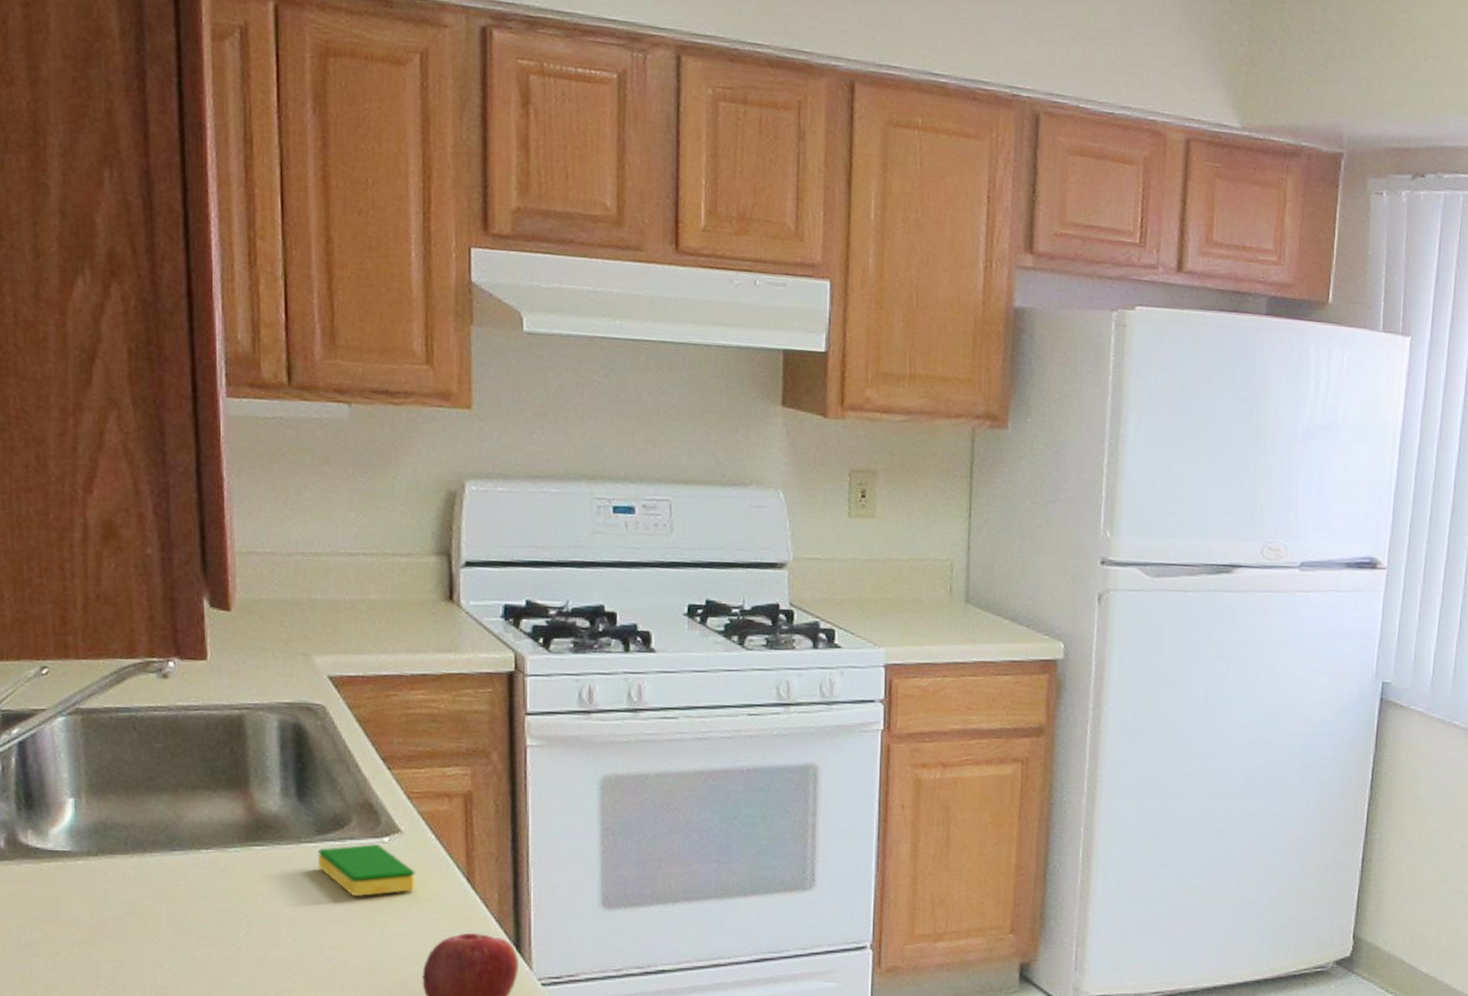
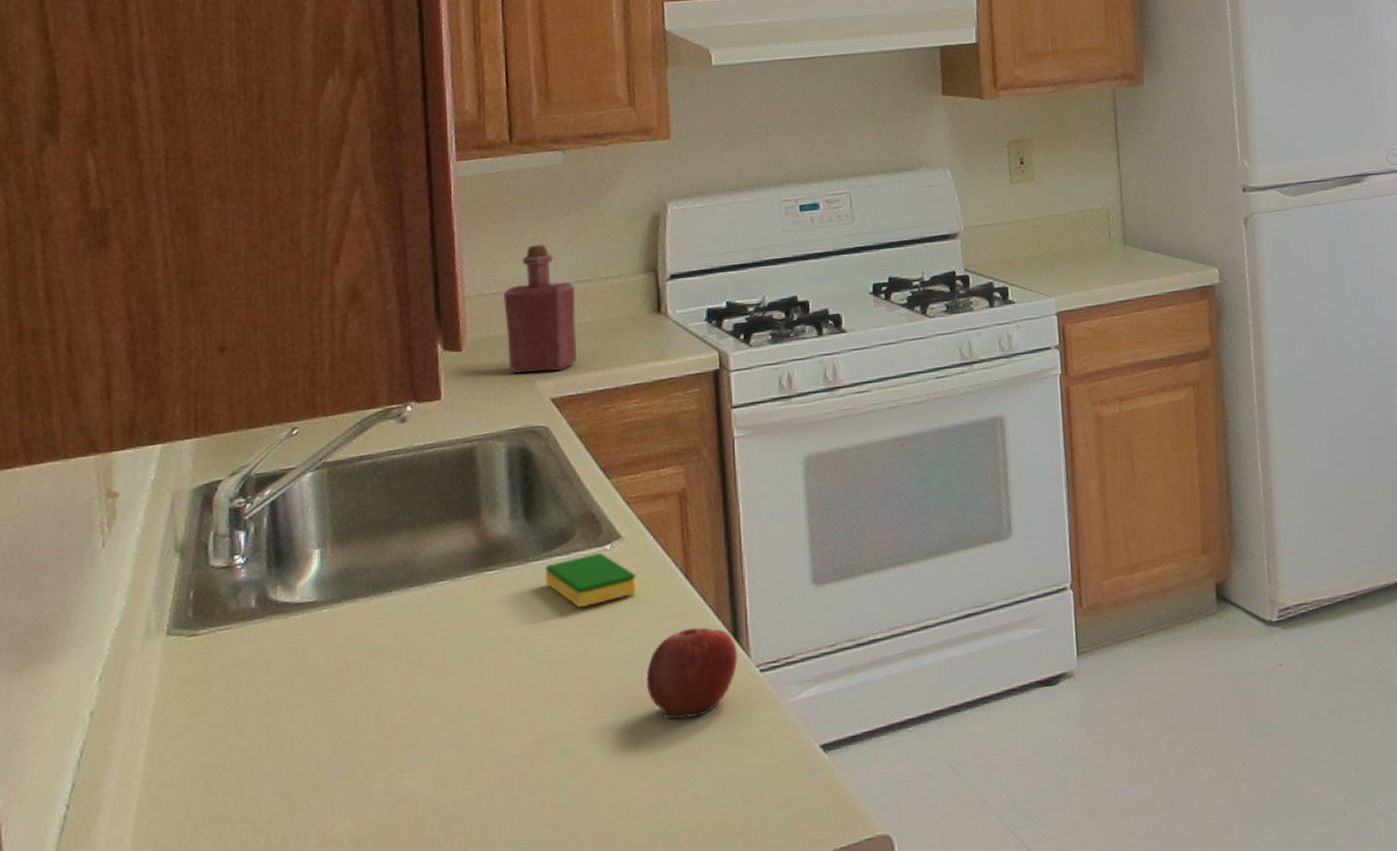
bottle: none [278,505,359,649] -> present [503,244,578,374]

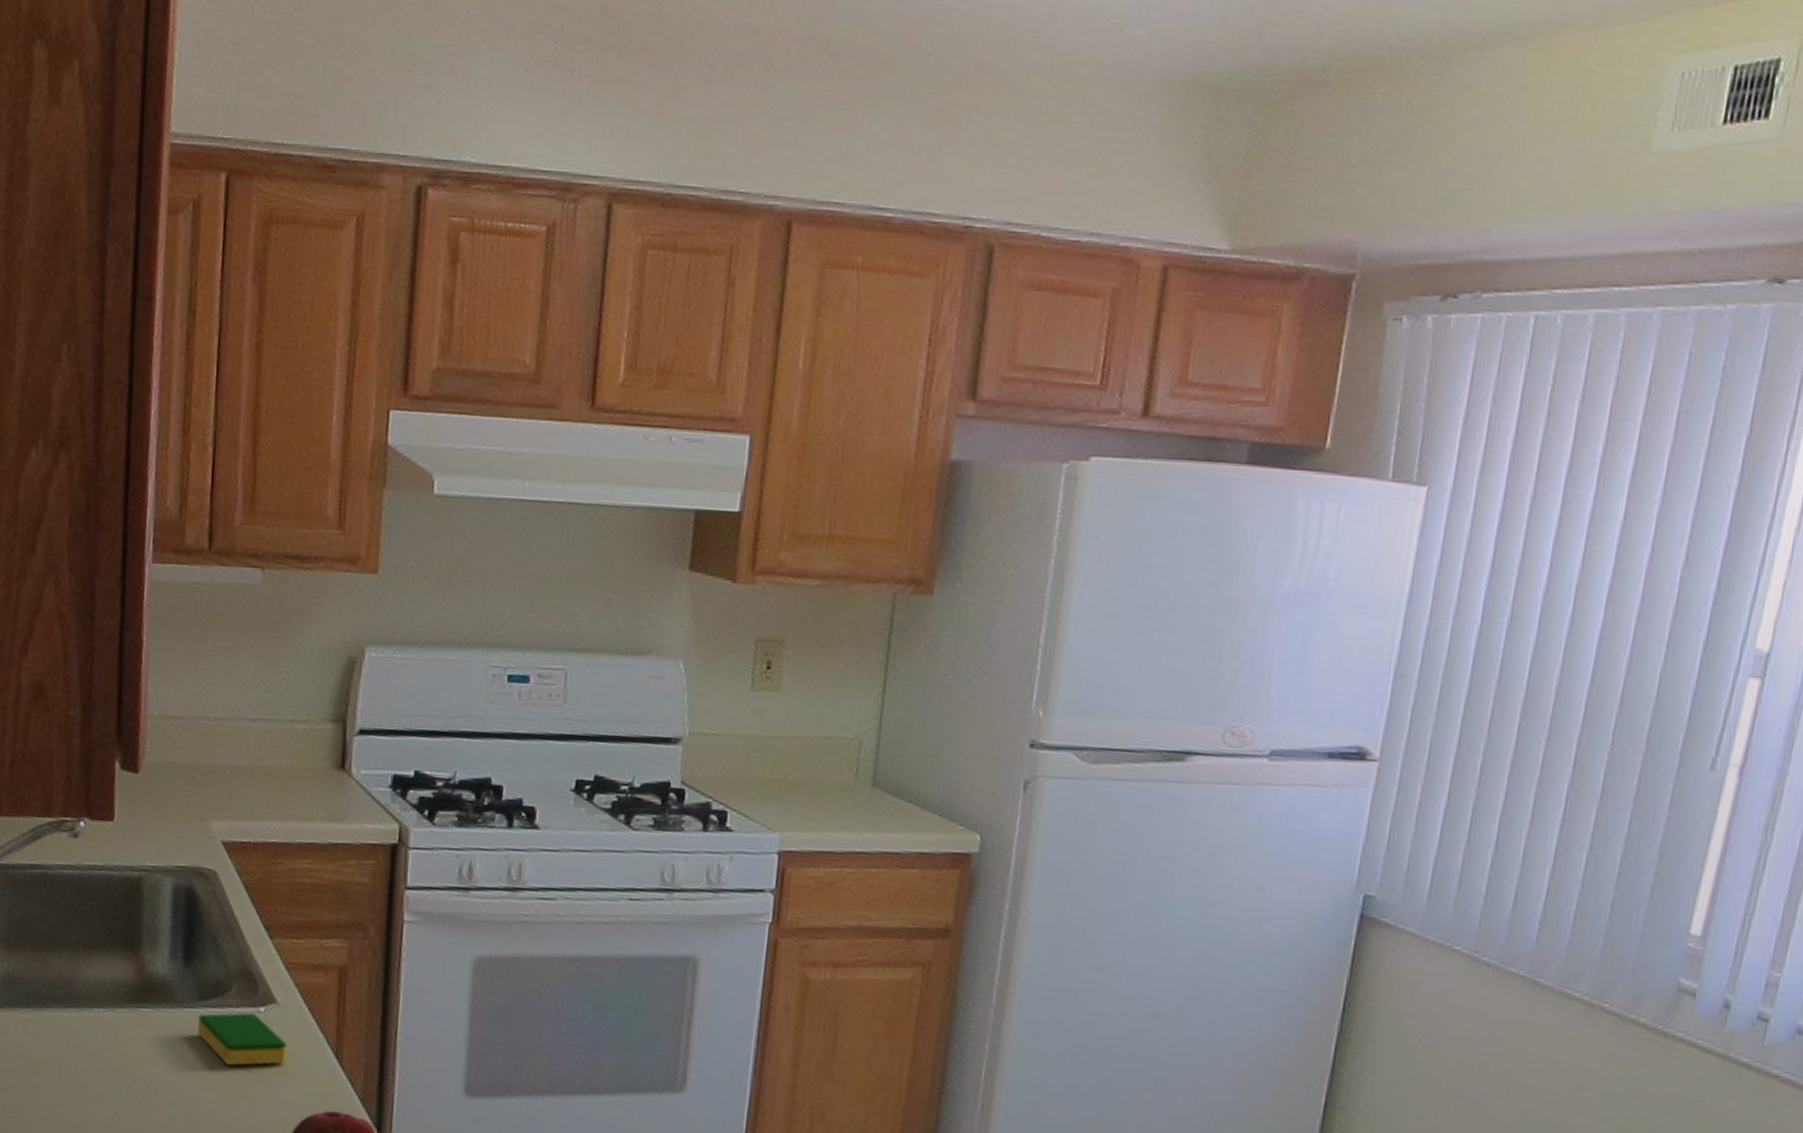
bottle: present [503,244,578,374] -> none [183,670,259,814]

